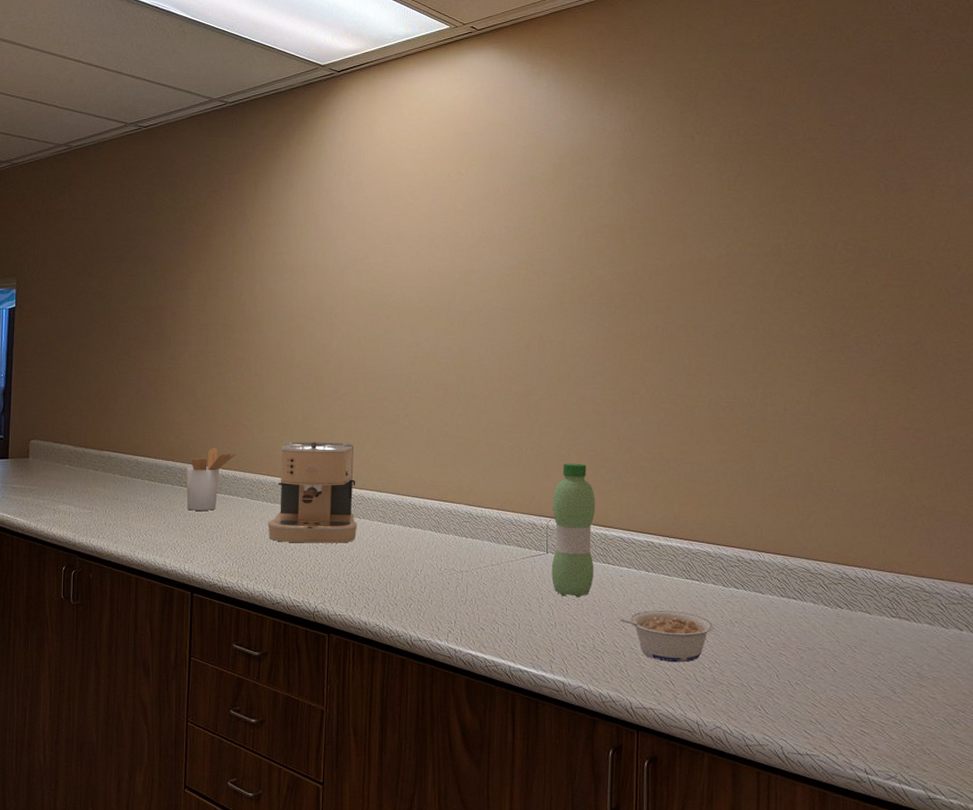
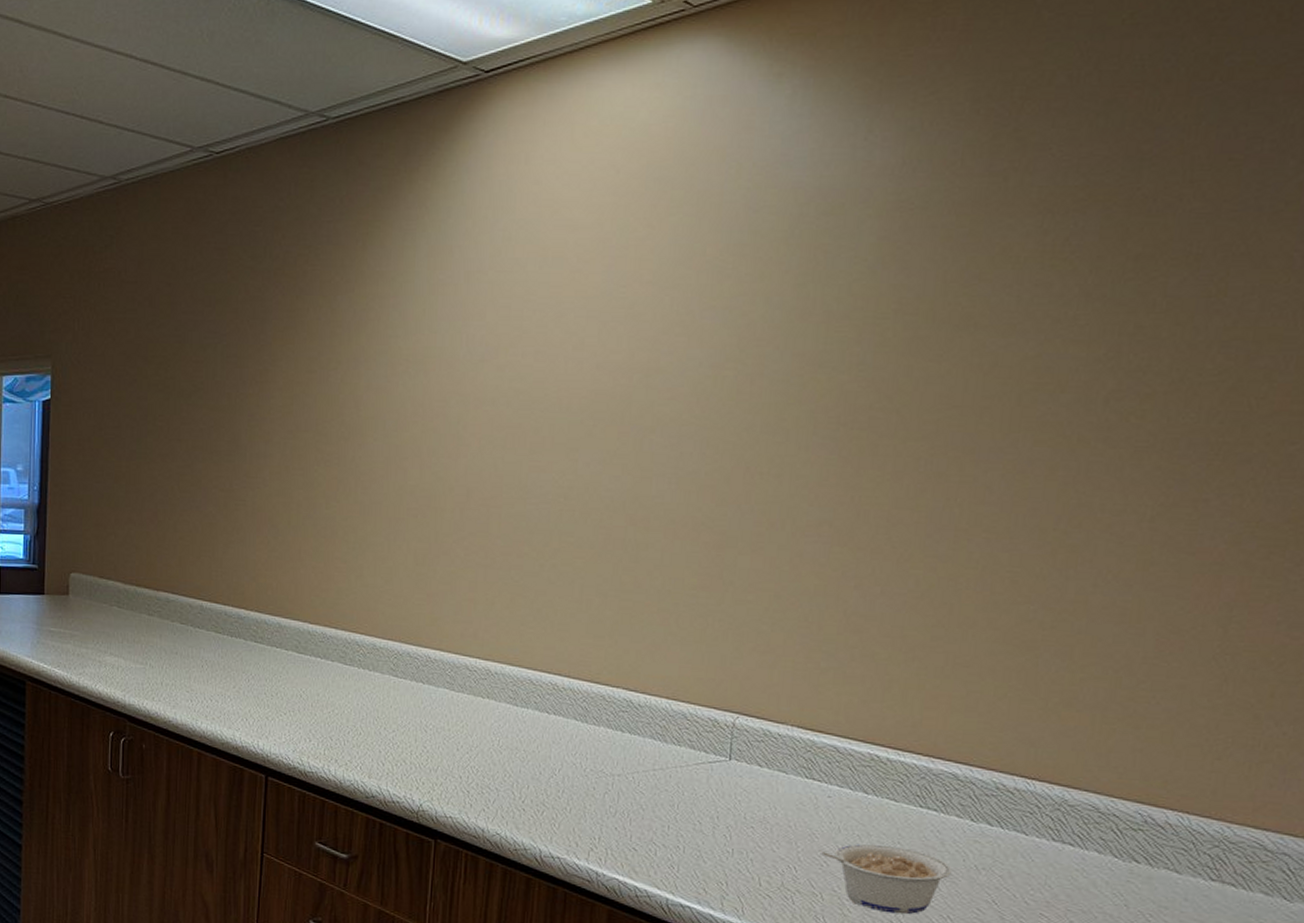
utensil holder: present [186,447,236,510] -> none [262,595,327,675]
coffee maker: present [268,441,357,543] -> none [364,592,481,728]
water bottle: present [551,463,596,598] -> none [733,642,804,820]

